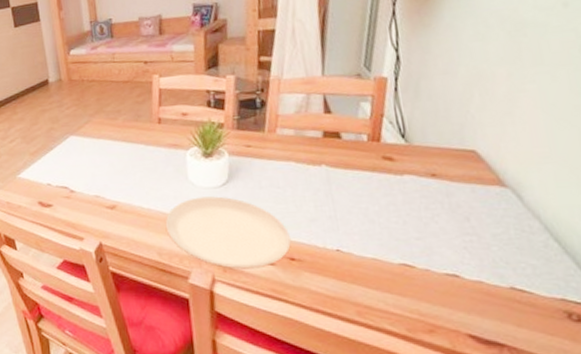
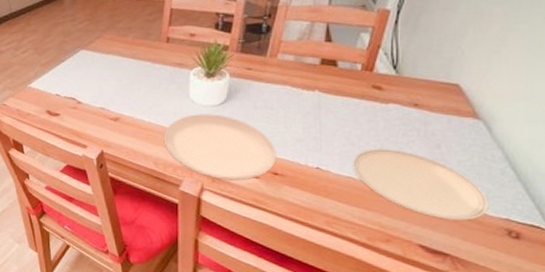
plate: none [375,225,538,303] -> present [353,149,488,220]

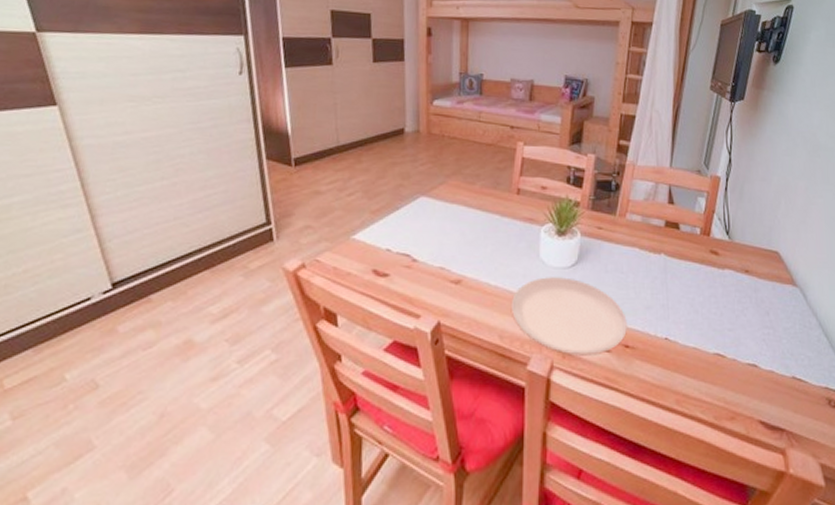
plate: present [353,149,488,220] -> none [697,317,811,391]

